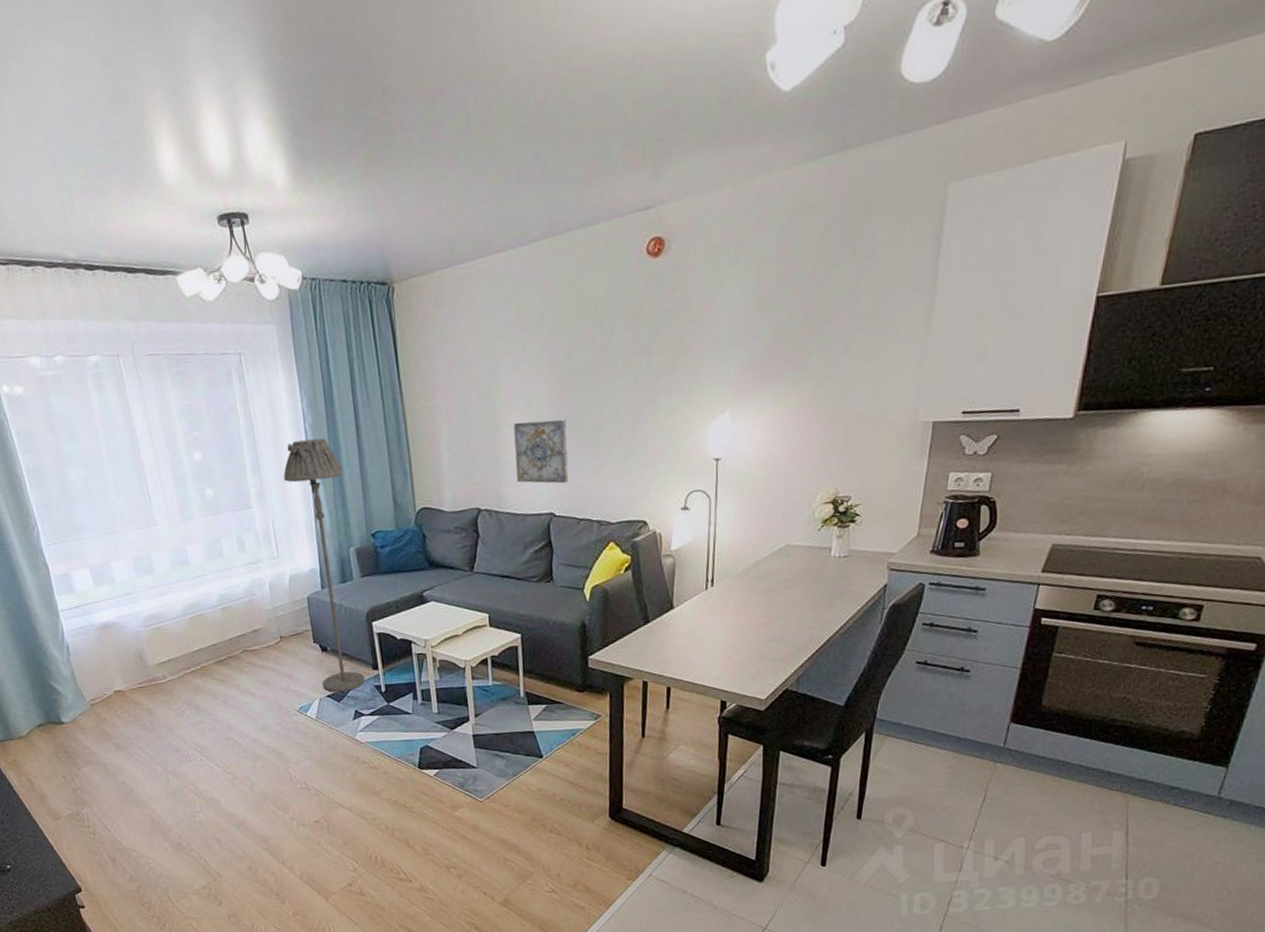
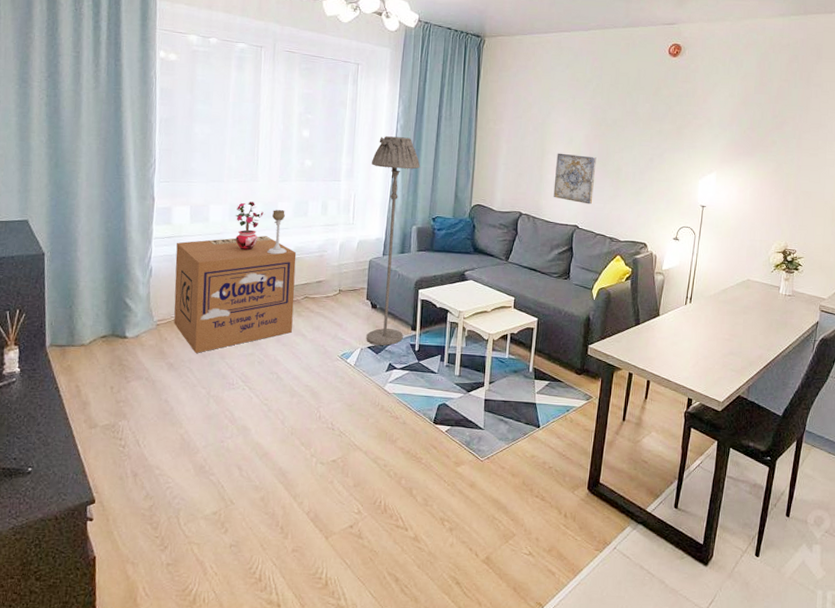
cardboard box: none [86,588,238,729] -> present [174,236,297,353]
potted plant: none [141,550,175,609] -> present [235,201,265,251]
candle holder: none [182,554,210,608] -> present [267,210,287,255]

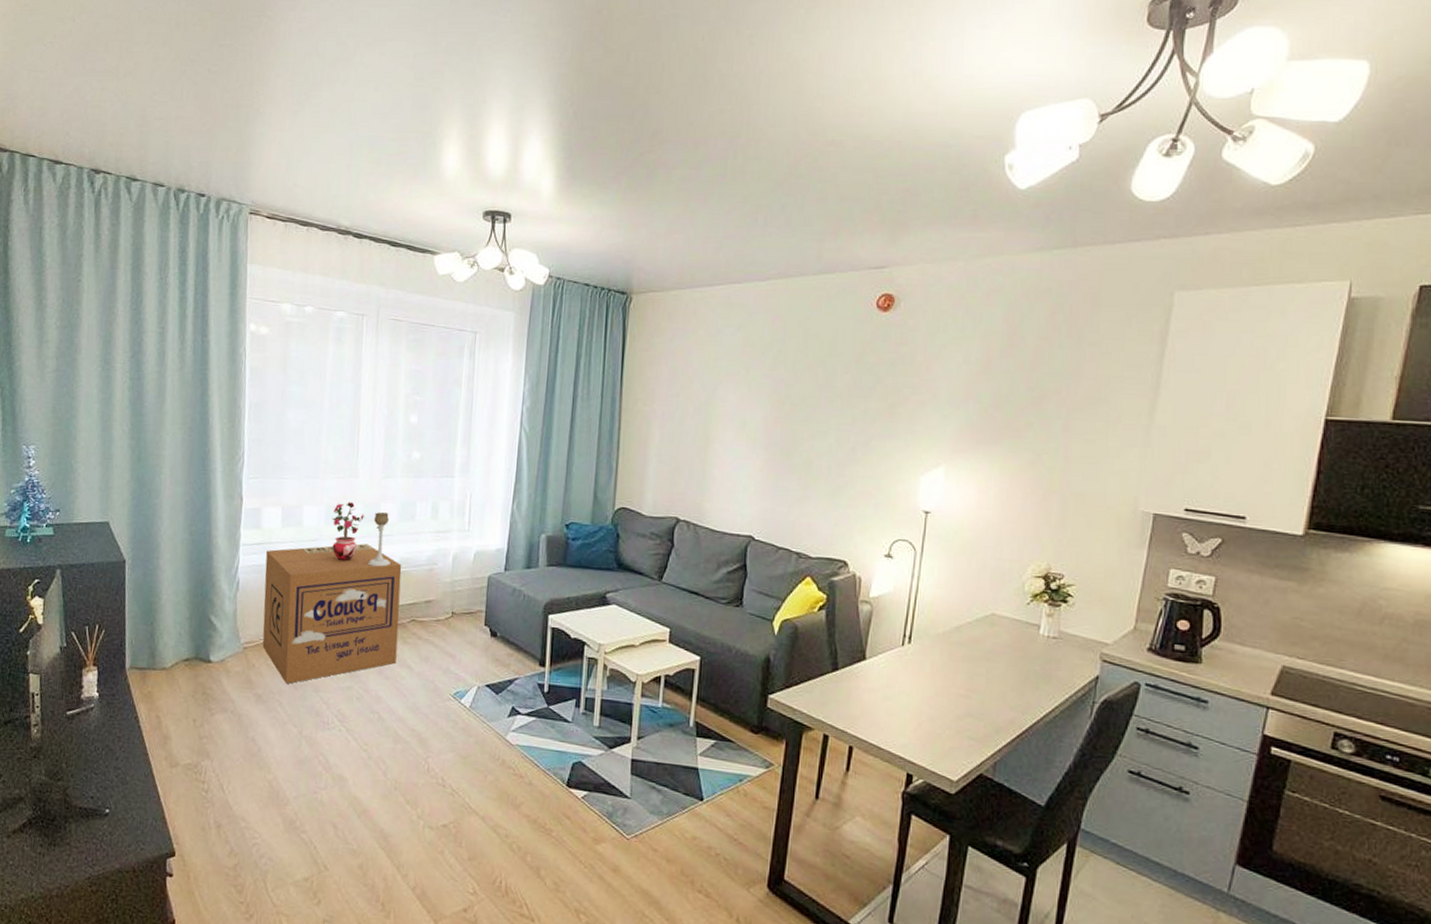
floor lamp: present [366,136,420,346] -> none [484,421,551,684]
wall art: present [553,153,597,205] -> none [720,441,778,509]

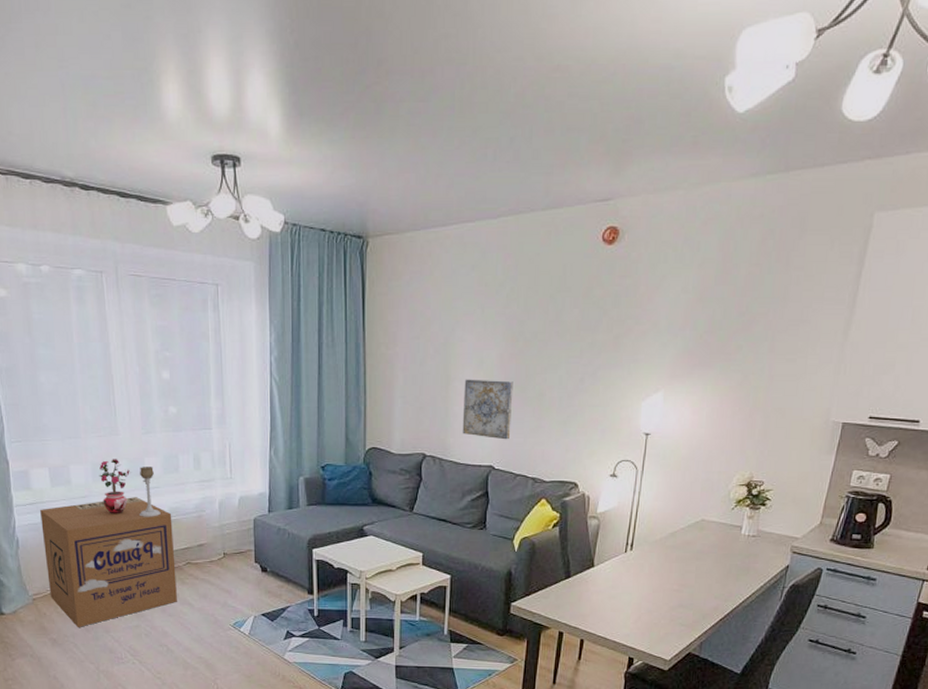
wall art: none [720,441,778,509] -> present [462,379,513,440]

